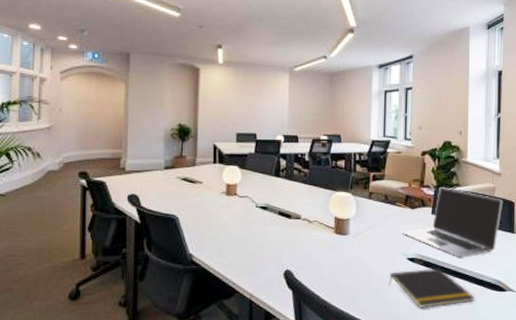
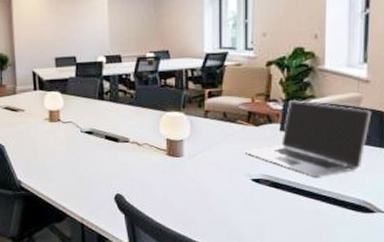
notepad: present [389,268,475,308] -> none [230,189,335,231]

